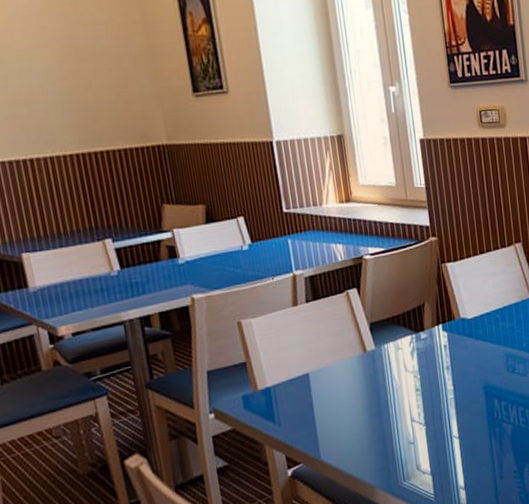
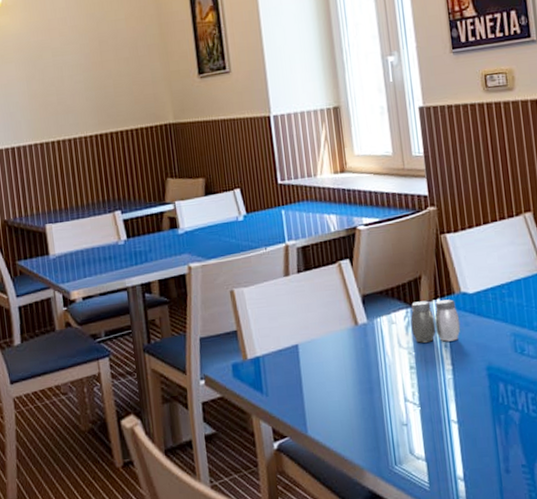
salt and pepper shaker: none [415,324,461,367] -> present [410,299,461,343]

